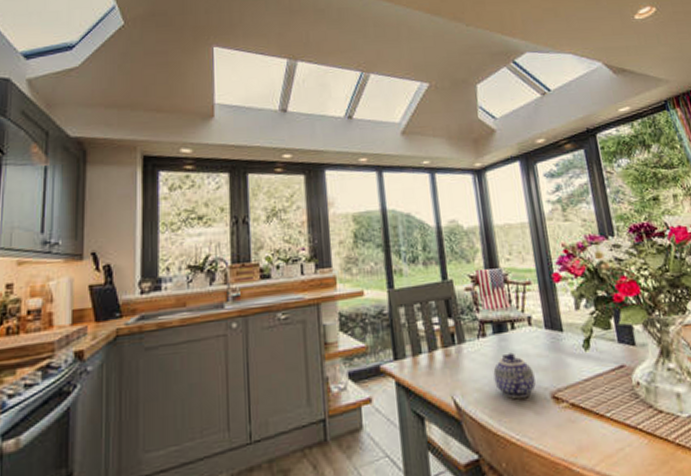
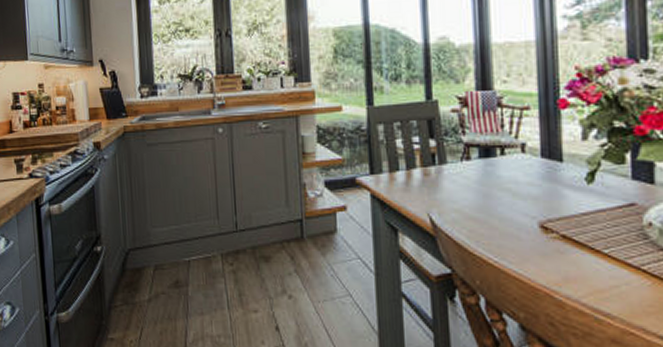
teapot: present [493,352,536,399] -> none [475,178,522,224]

